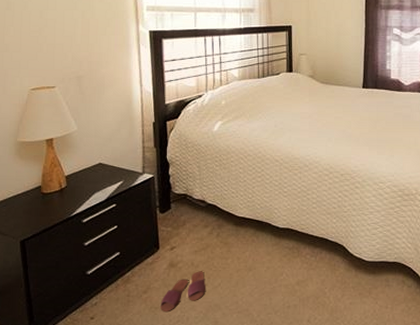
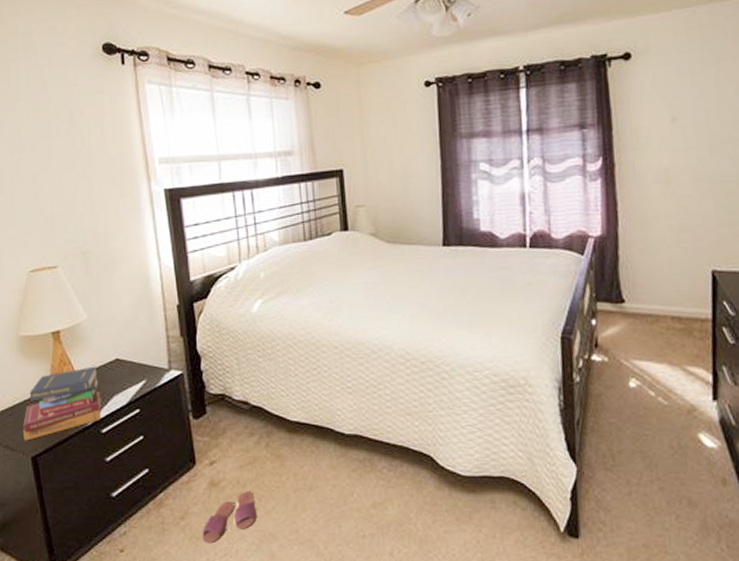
books: none [14,168,84,228] -> present [23,366,101,441]

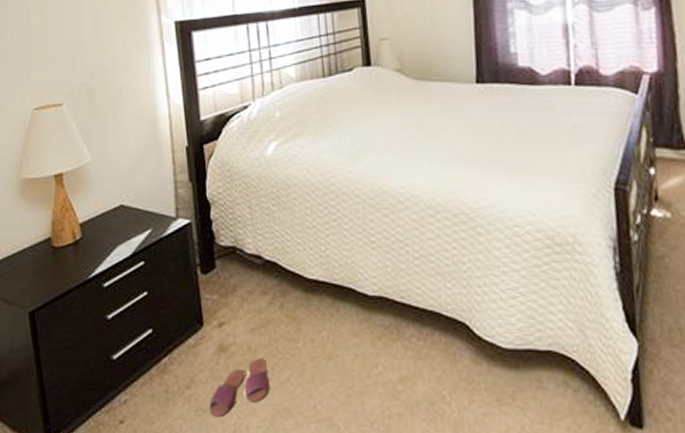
books: present [23,366,101,441] -> none [21,213,104,294]

